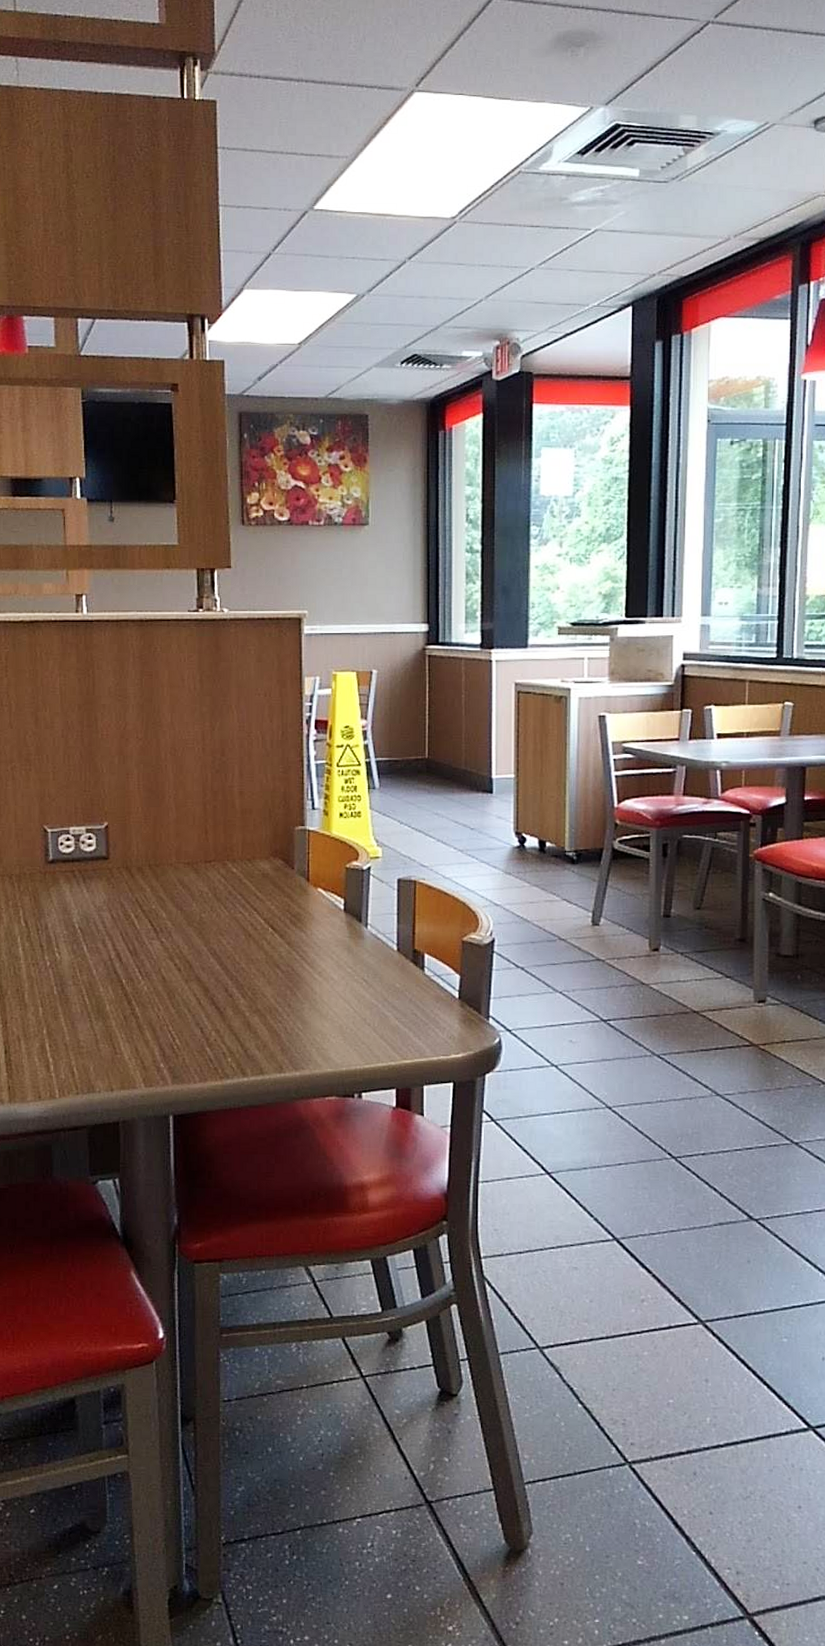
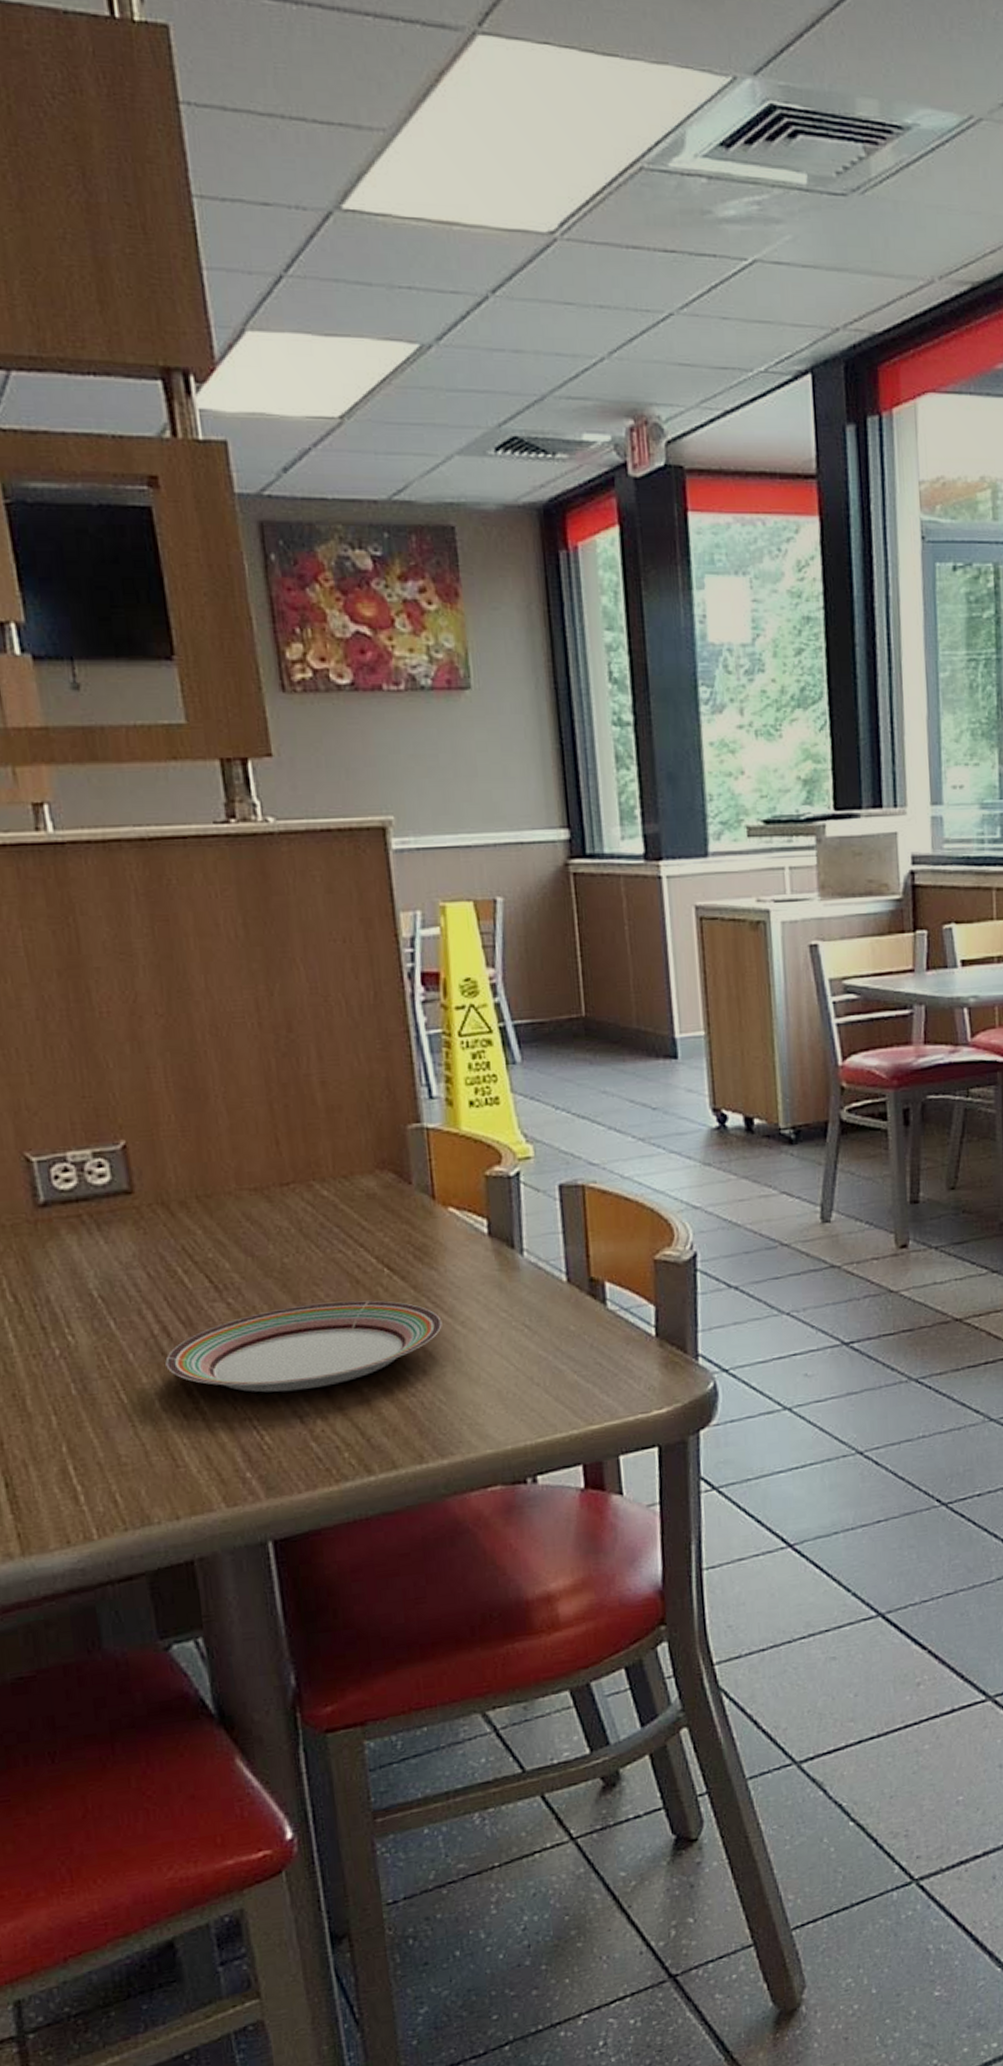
plate: none [116,948,305,1009] -> present [165,1300,442,1393]

